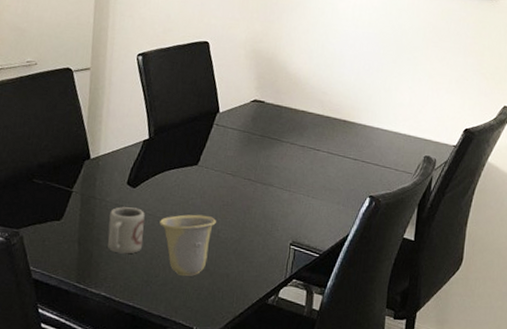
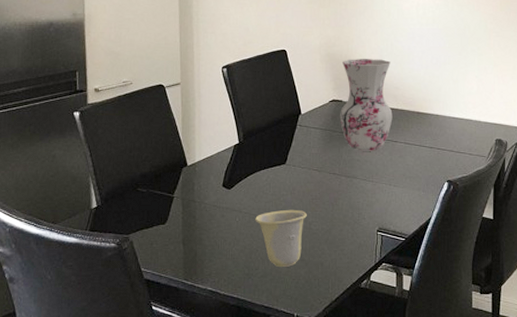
cup: present [107,207,145,254] -> none [209,207,242,251]
vase: none [260,57,320,159] -> present [340,59,393,151]

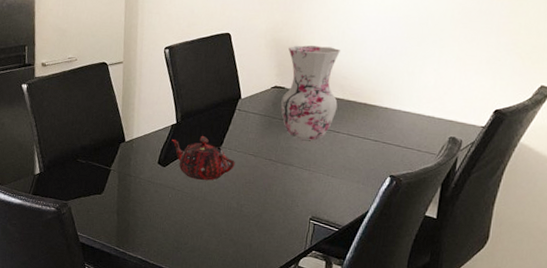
teapot: none [235,155,300,200] -> present [171,136,235,181]
cup: present [255,209,307,267] -> none [187,190,239,245]

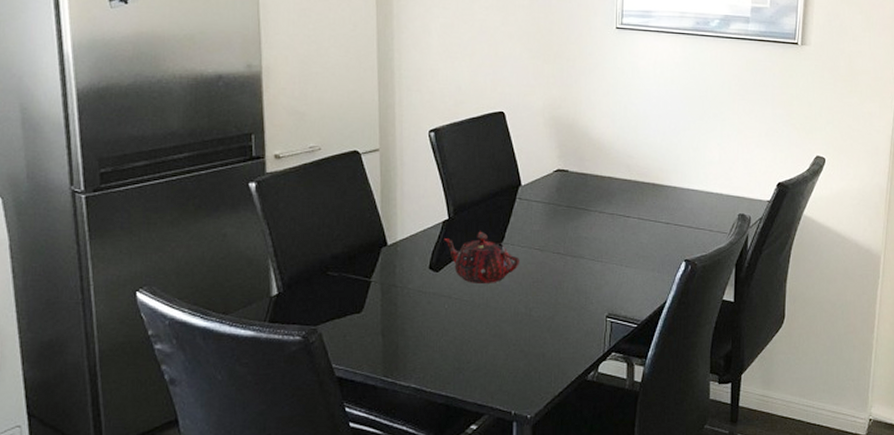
vase: present [280,45,340,140] -> none [566,123,625,228]

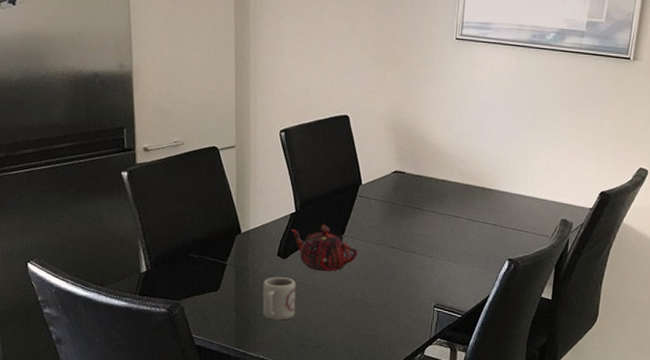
cup: none [413,293,452,342] -> present [262,277,296,320]

